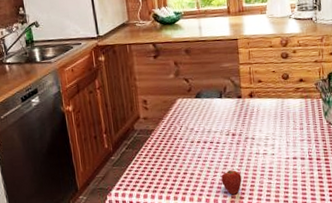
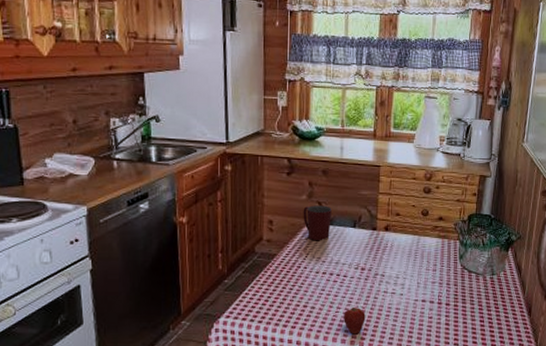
mug: none [172,81,199,114] -> present [303,205,332,241]

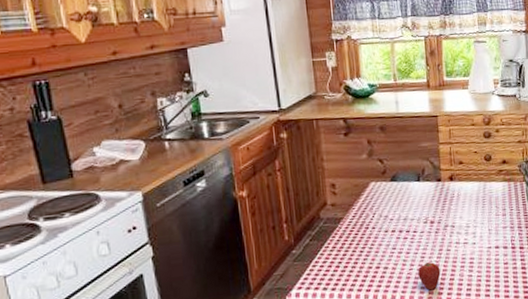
mug: present [303,205,332,241] -> none [365,162,395,200]

